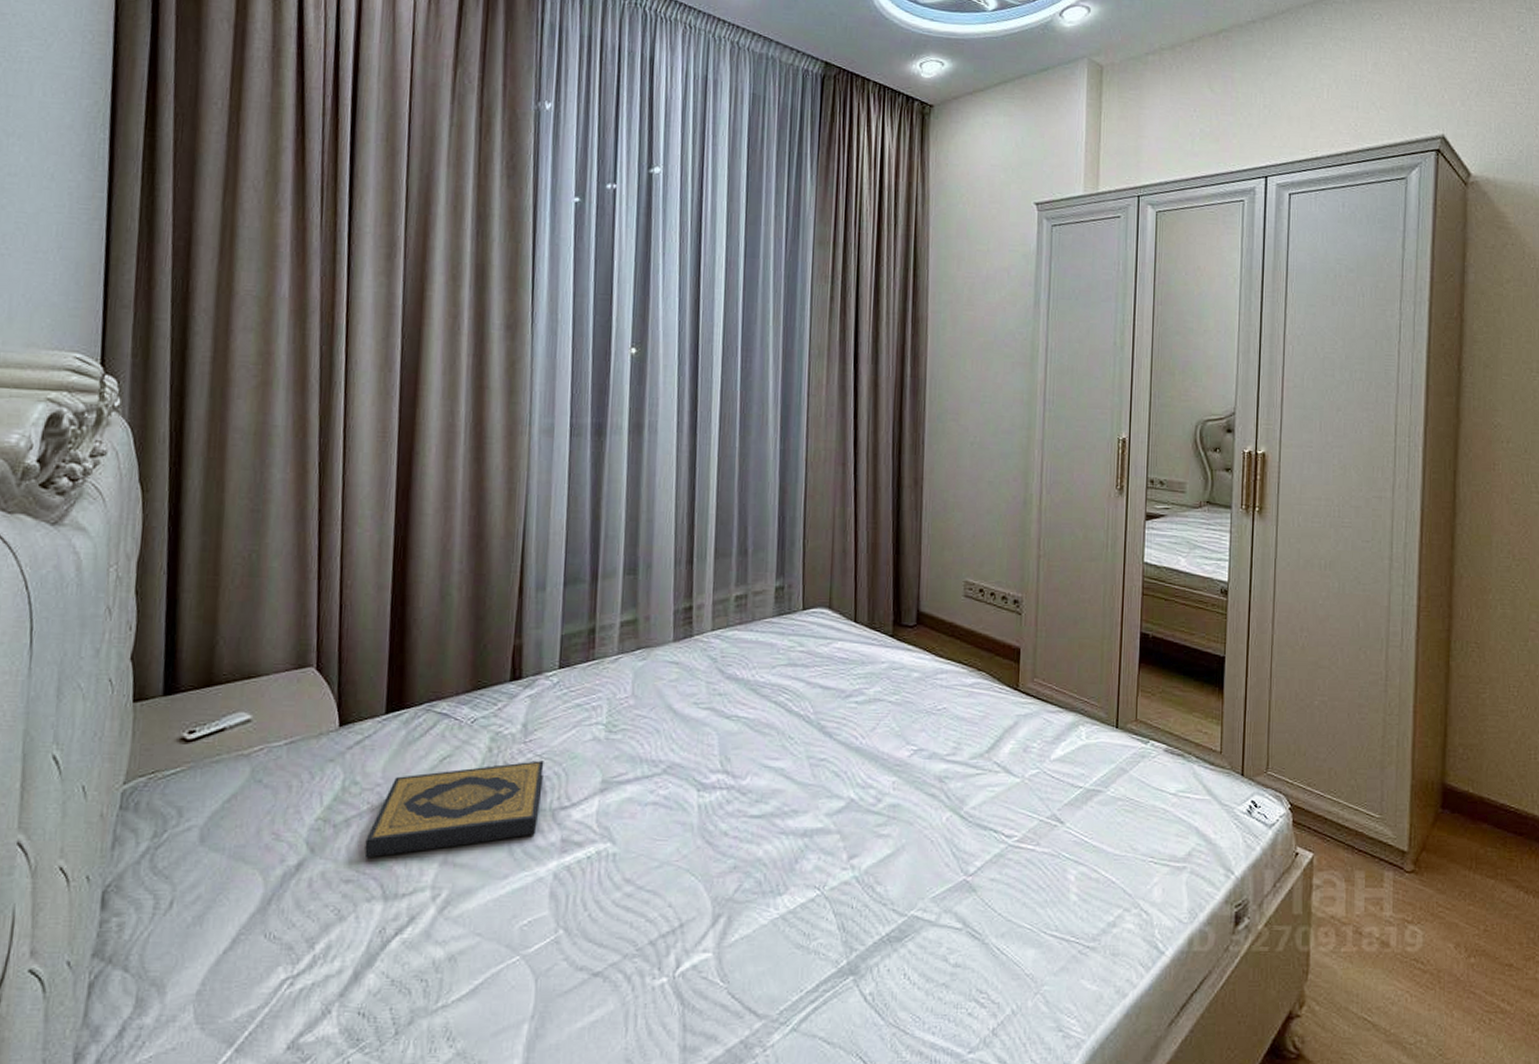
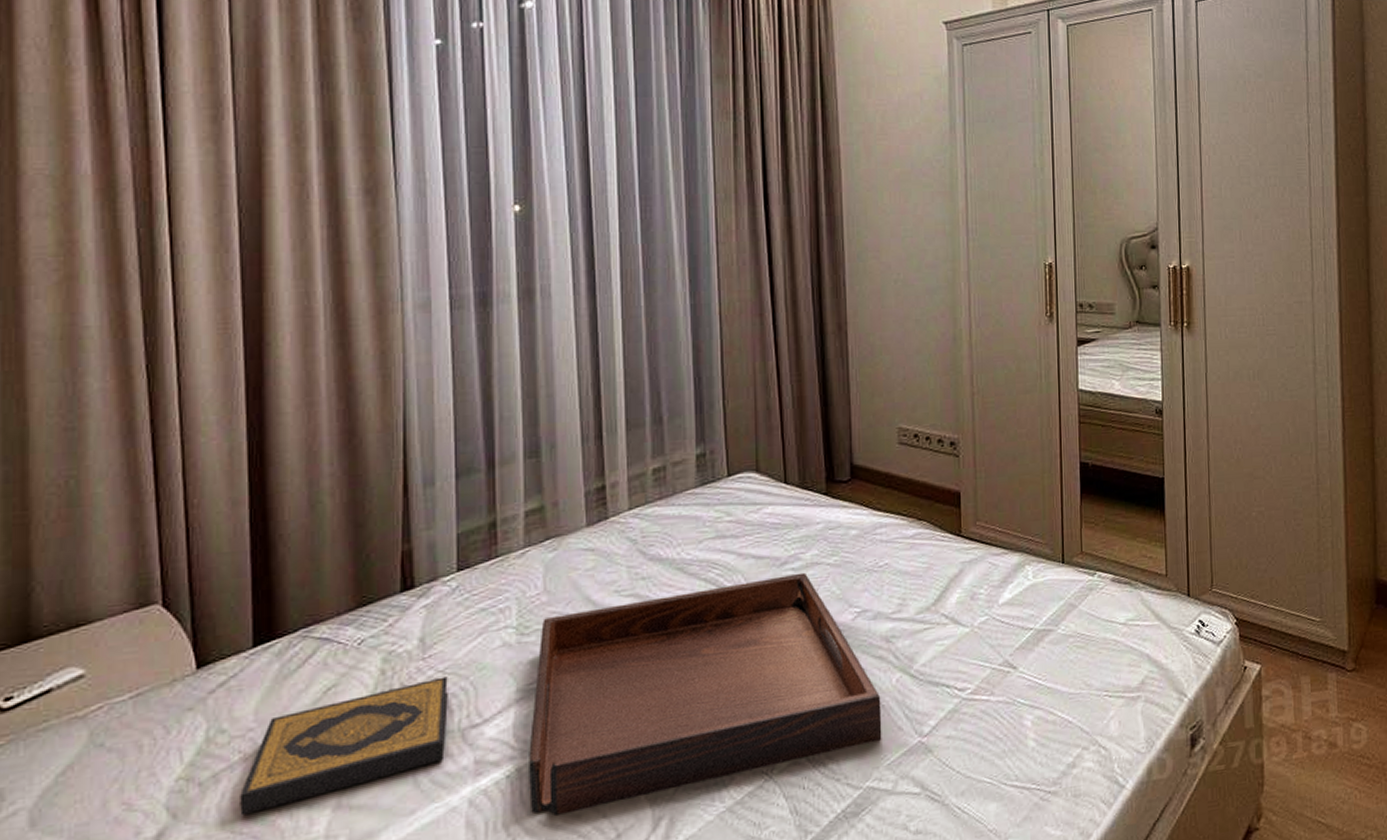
serving tray: none [606,706,931,898] -> present [529,572,882,816]

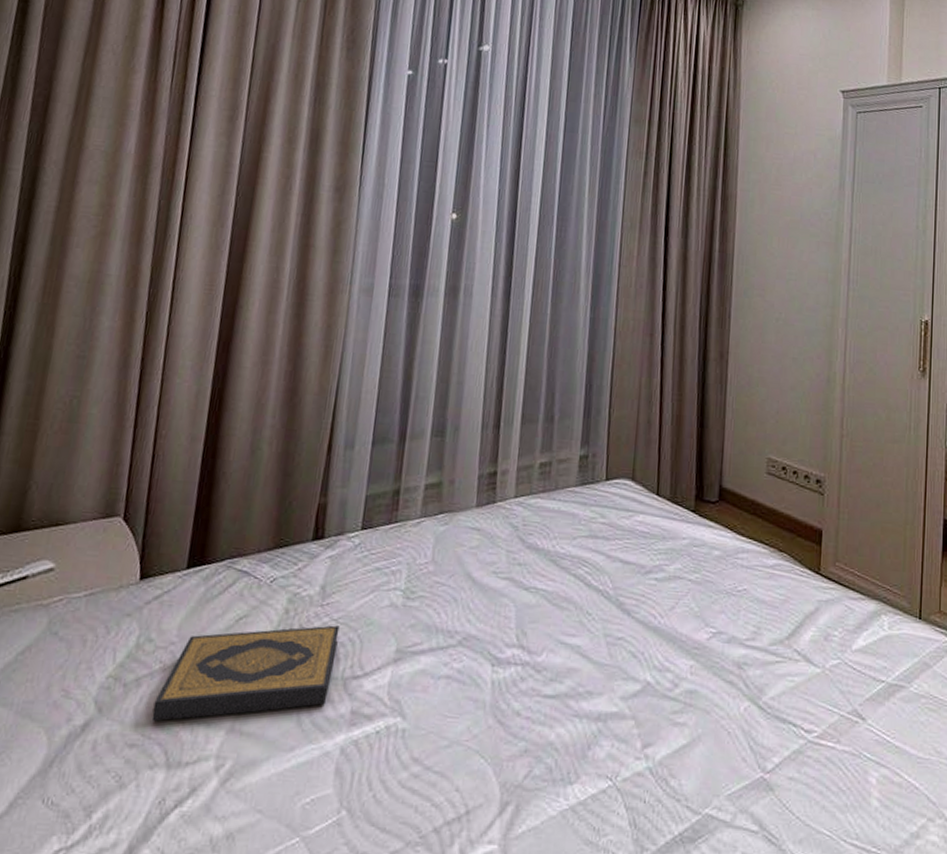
serving tray: present [529,572,882,816] -> none [393,584,728,780]

